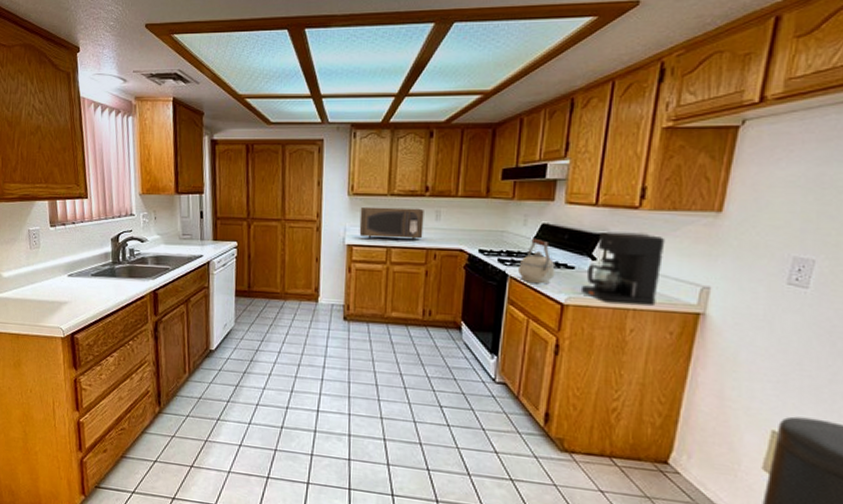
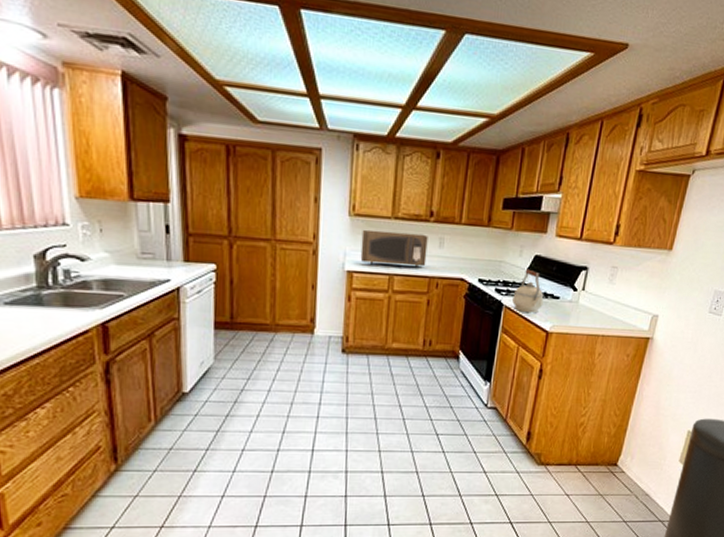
coffee maker: present [580,231,665,307] -> none [562,264,630,333]

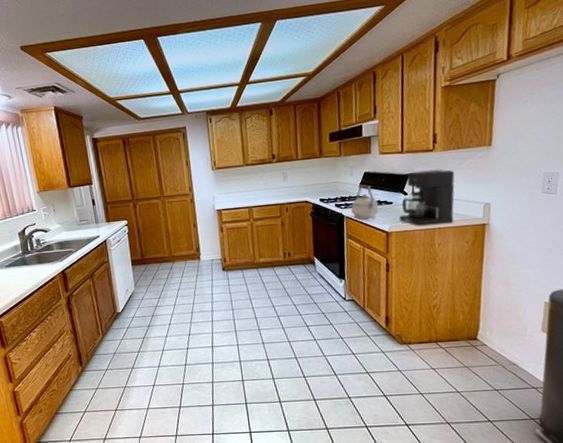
microwave: present [360,229,428,268] -> none [223,173,276,202]
coffee maker: none [562,264,630,333] -> present [399,169,455,227]

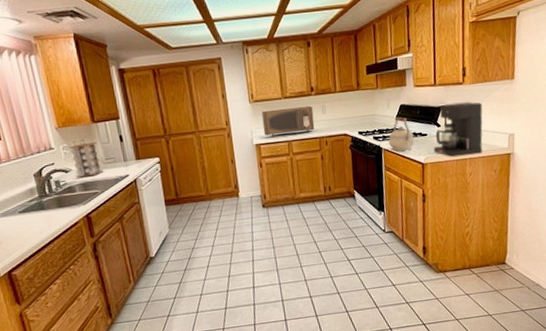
spice rack: none [48,202,77,237] -> present [69,139,103,178]
microwave: none [223,173,276,202] -> present [261,105,315,136]

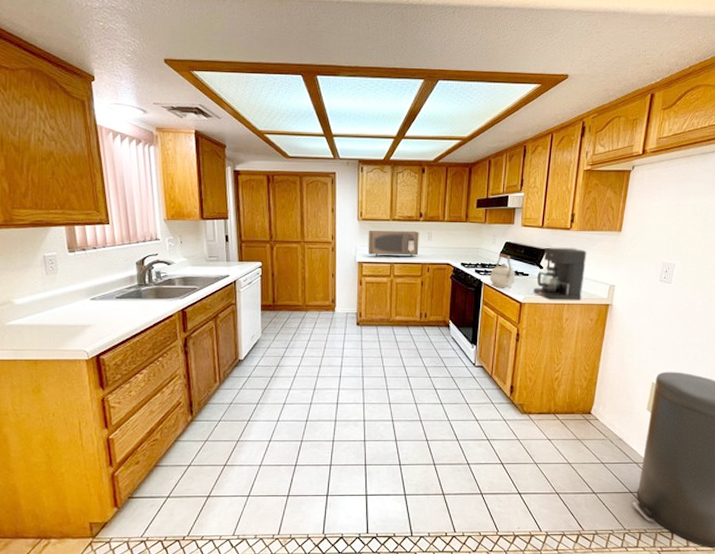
spice rack: present [69,139,103,178] -> none [174,234,205,272]

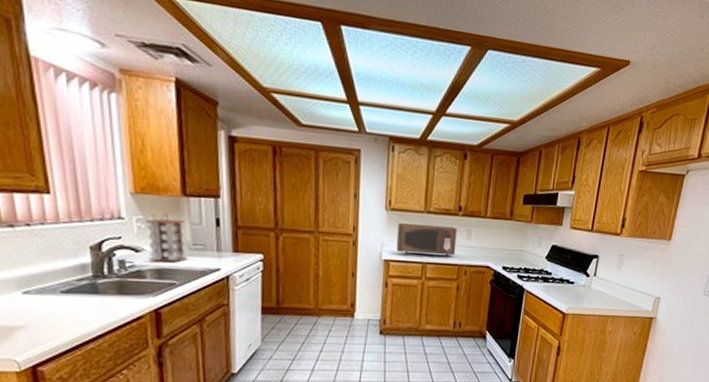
spice rack: none [174,234,205,272] -> present [145,213,188,263]
kettle: present [490,253,516,288] -> none [533,257,561,297]
coffee maker: present [533,247,587,301] -> none [577,253,636,314]

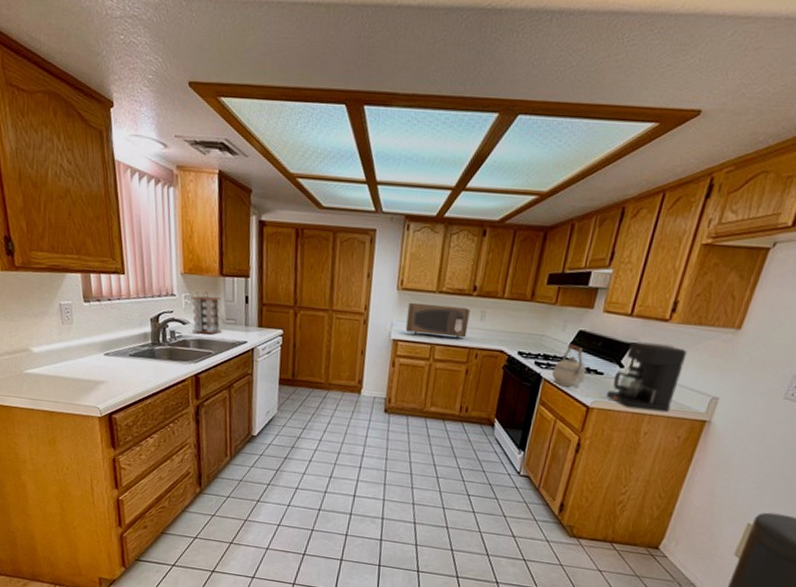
kettle: none [533,257,561,297] -> present [552,343,587,388]
coffee maker: none [577,253,636,314] -> present [605,341,688,413]

